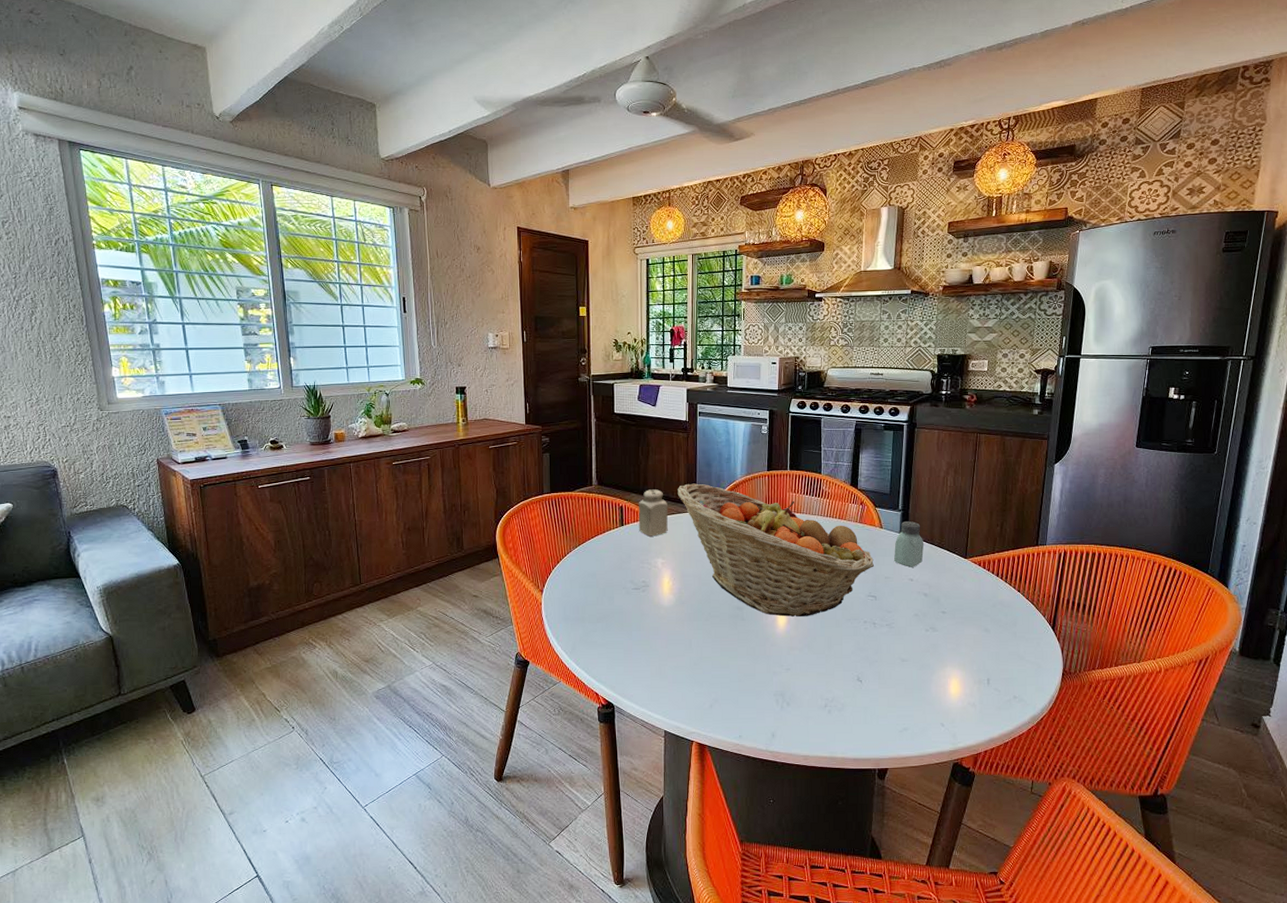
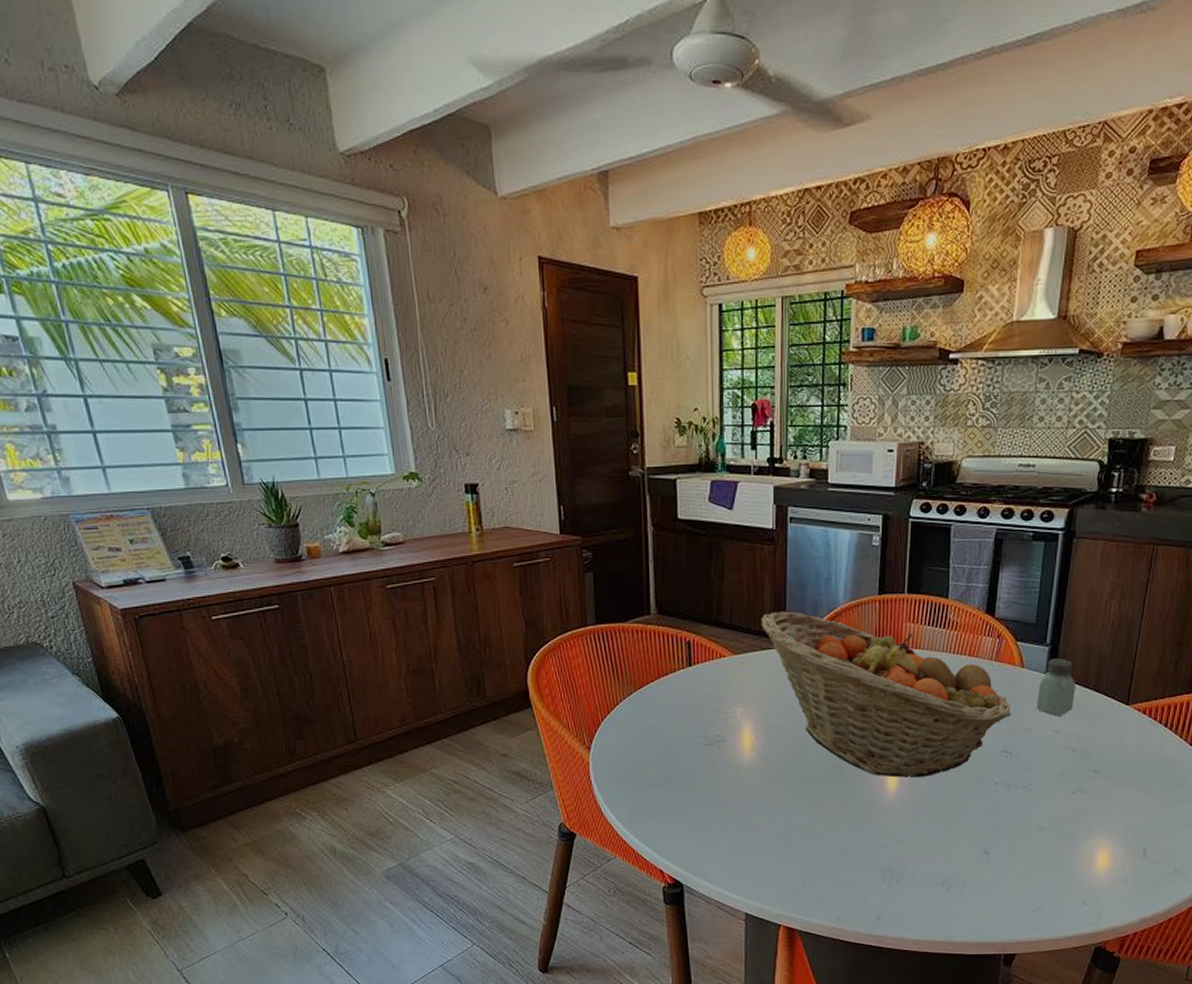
salt shaker: present [638,489,669,537] -> none [710,619,750,680]

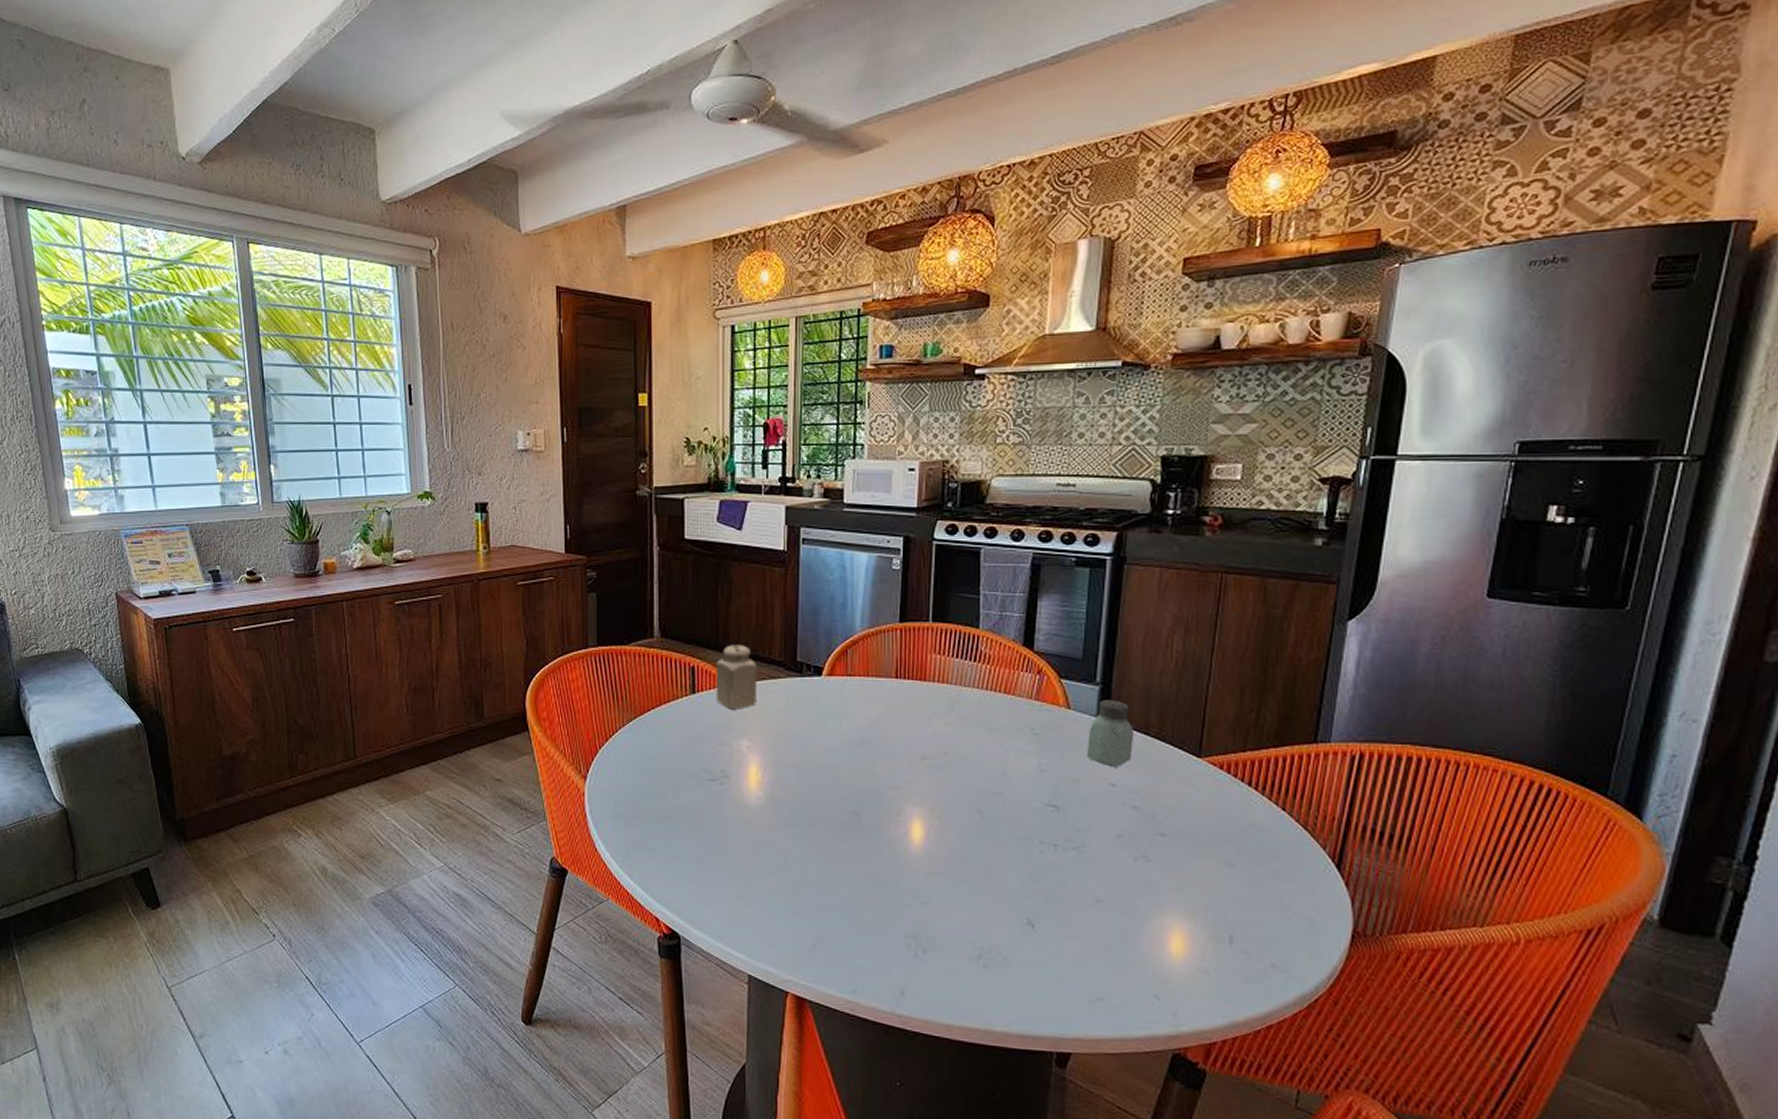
salt shaker: none [710,619,750,680] -> present [715,645,758,710]
fruit basket: present [761,611,1012,778] -> none [770,638,1057,830]

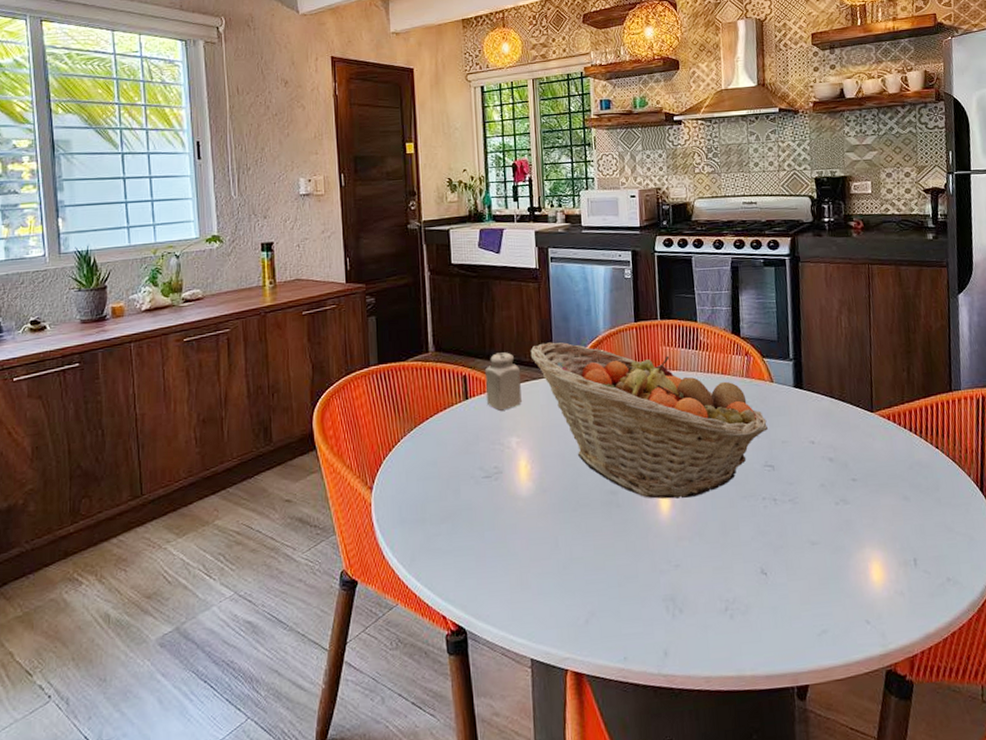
fruit basket: none [770,638,1057,830] -> present [530,342,769,499]
saltshaker: present [1086,700,1133,767] -> none [789,372,824,428]

